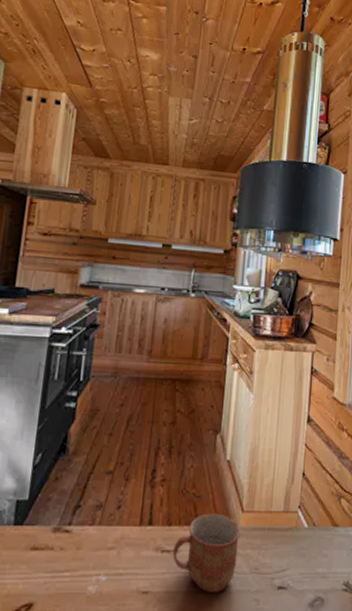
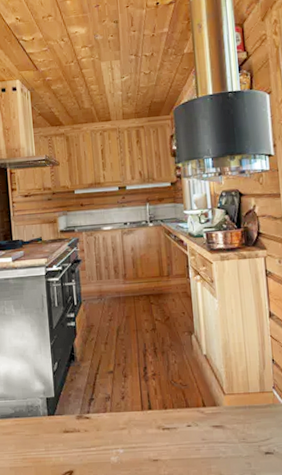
mug: present [172,513,241,594] -> none [171,397,226,460]

